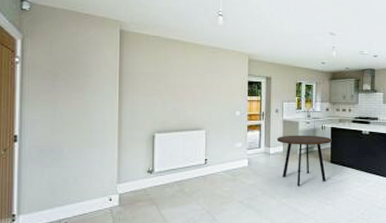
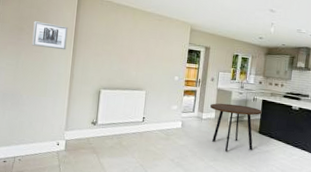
wall art: none [70,64,111,94] -> present [32,21,68,50]

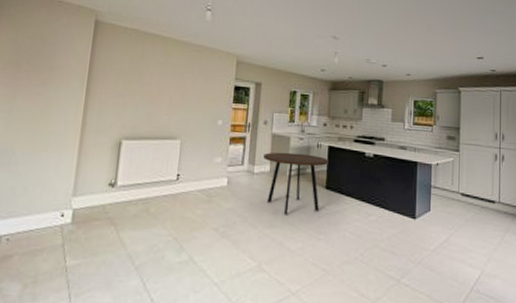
wall art: present [32,21,68,50] -> none [31,55,81,91]

